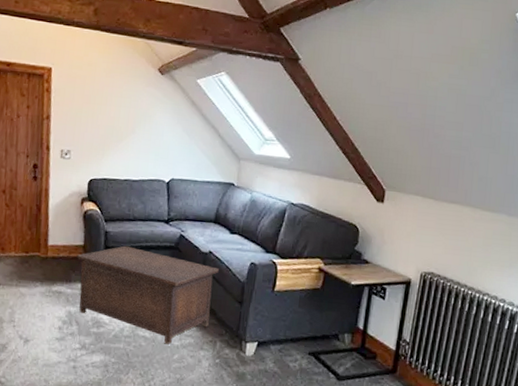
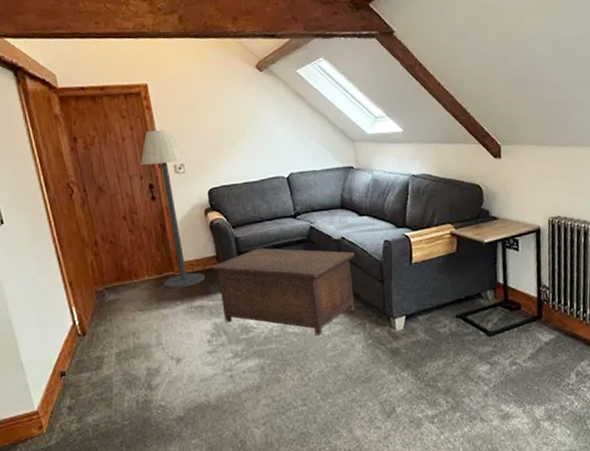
floor lamp: none [27,113,74,271] -> present [140,130,205,289]

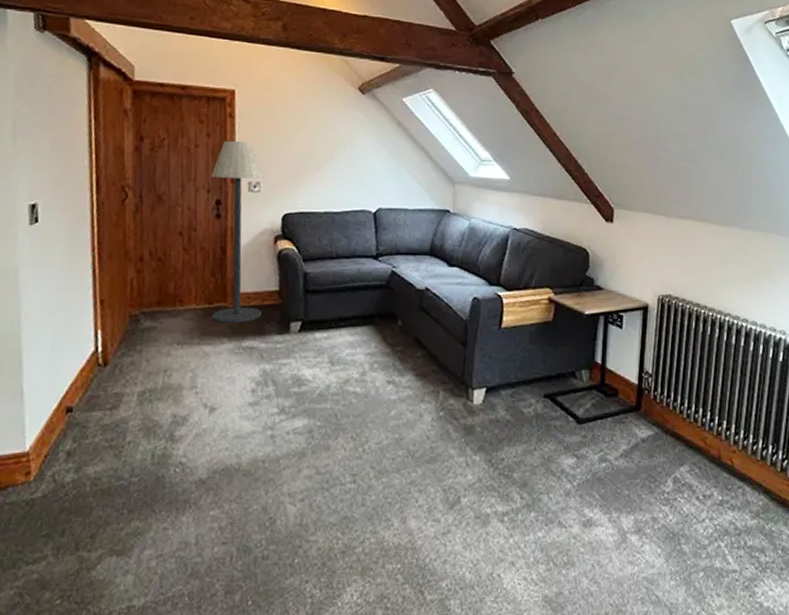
cabinet: present [211,248,355,336] -> none [271,288,438,399]

